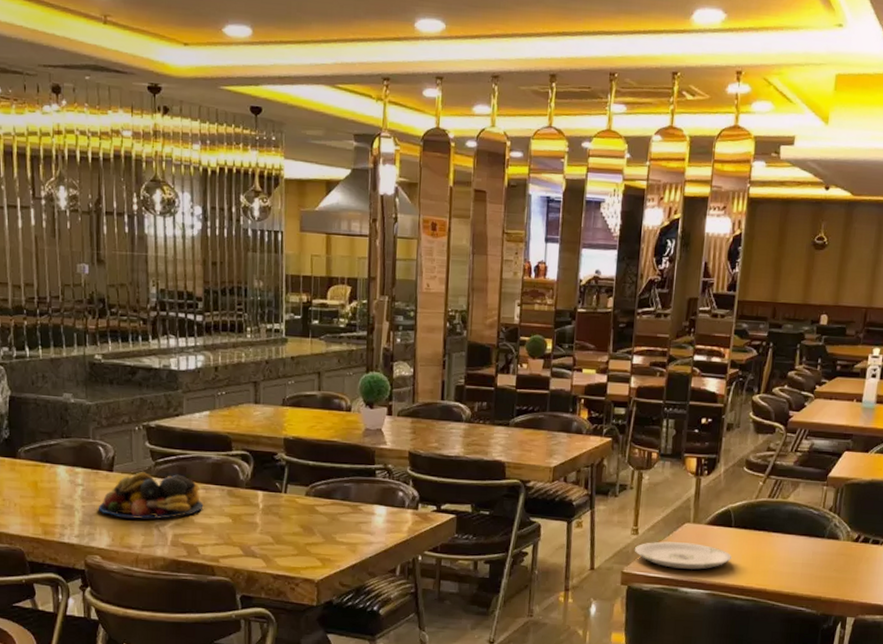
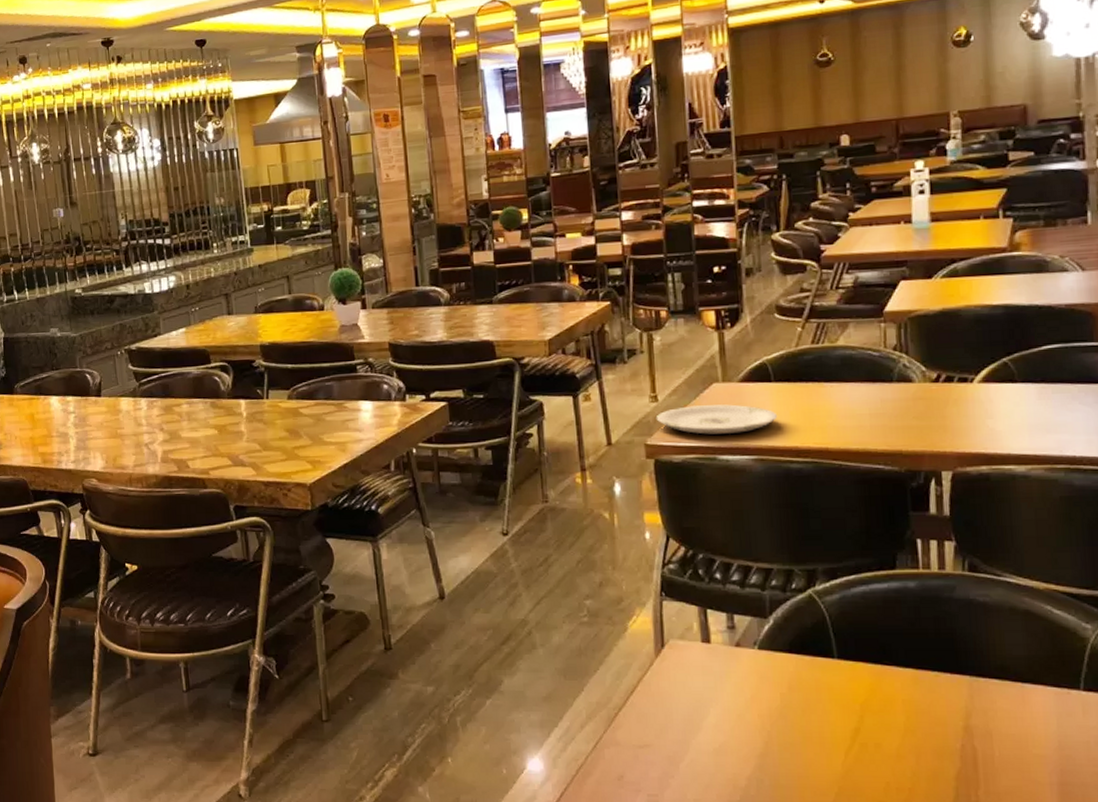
fruit bowl: present [99,472,204,519] -> none [91,392,189,440]

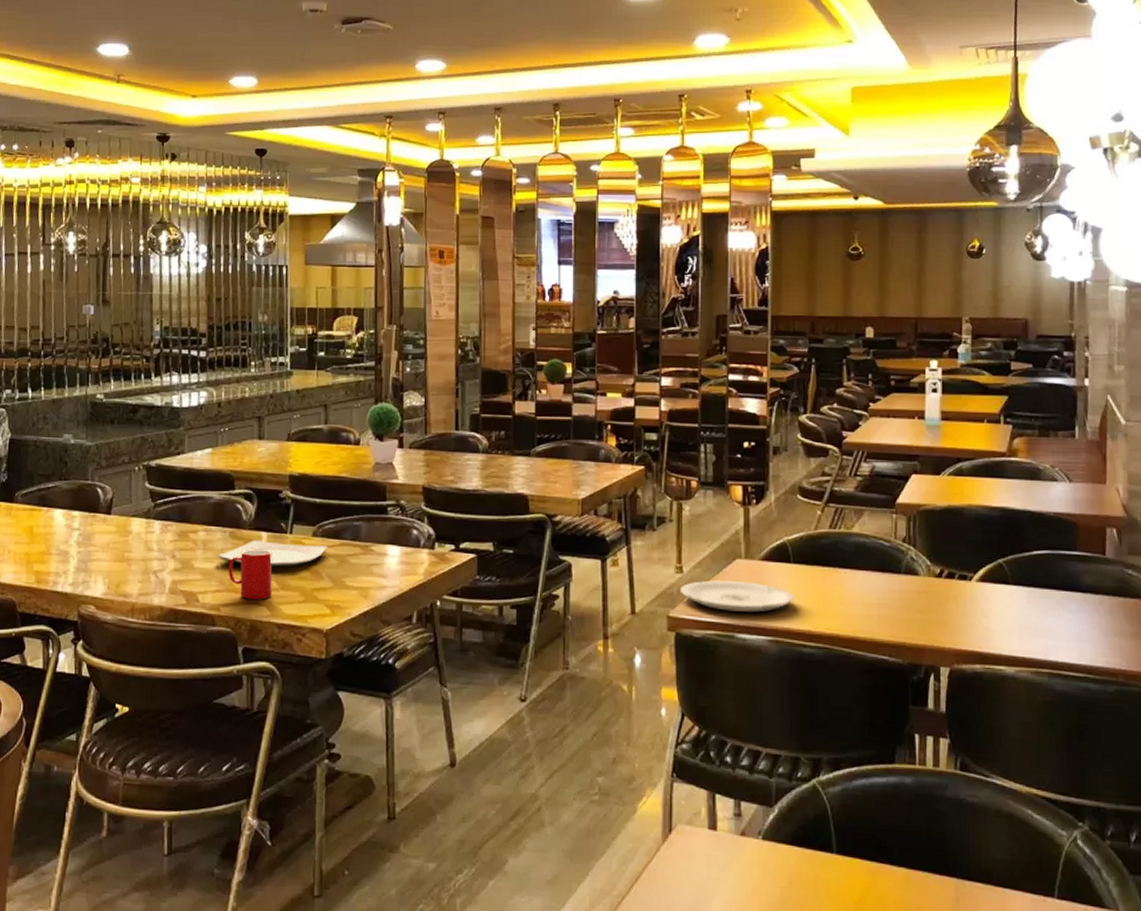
plate: none [202,407,303,431] -> present [218,540,328,568]
cup: none [212,415,255,462] -> present [228,548,273,600]

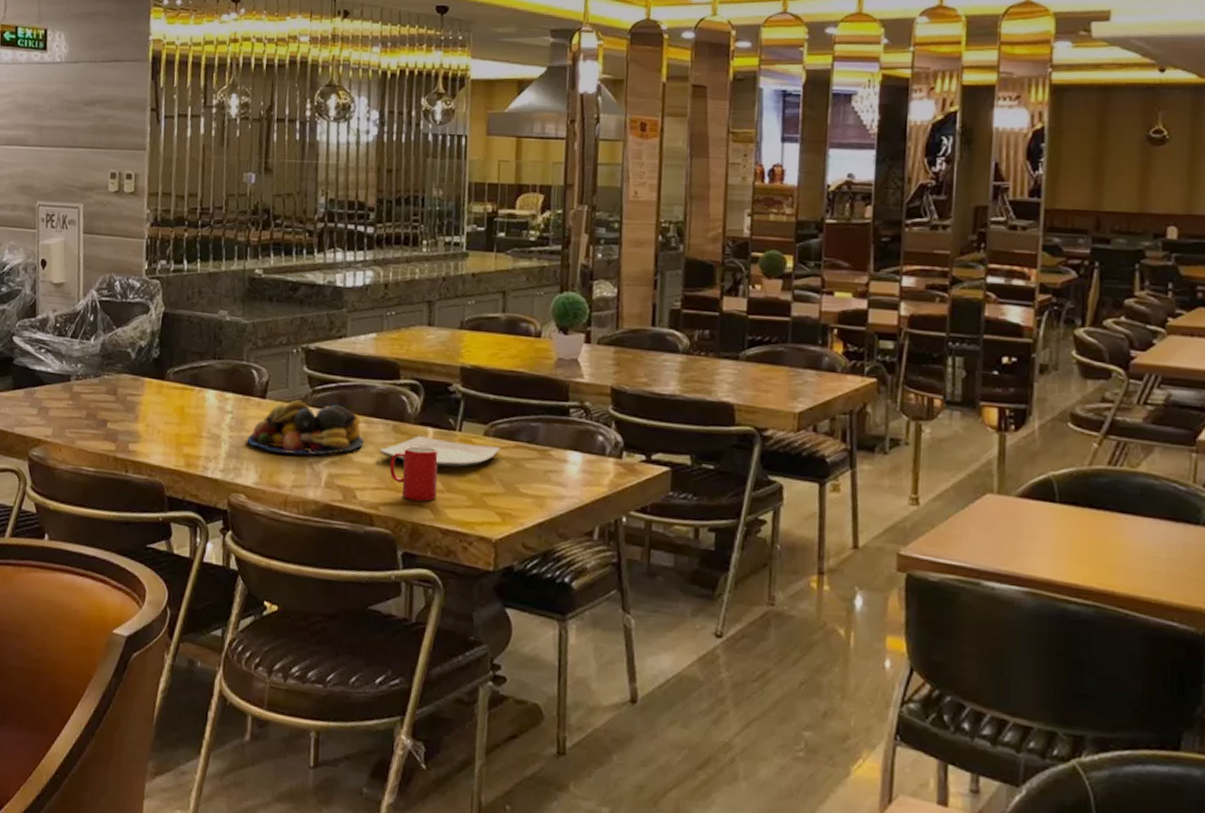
fruit bowl: none [95,514,204,565] -> present [247,400,365,455]
plate: present [679,580,795,613] -> none [914,516,1059,558]

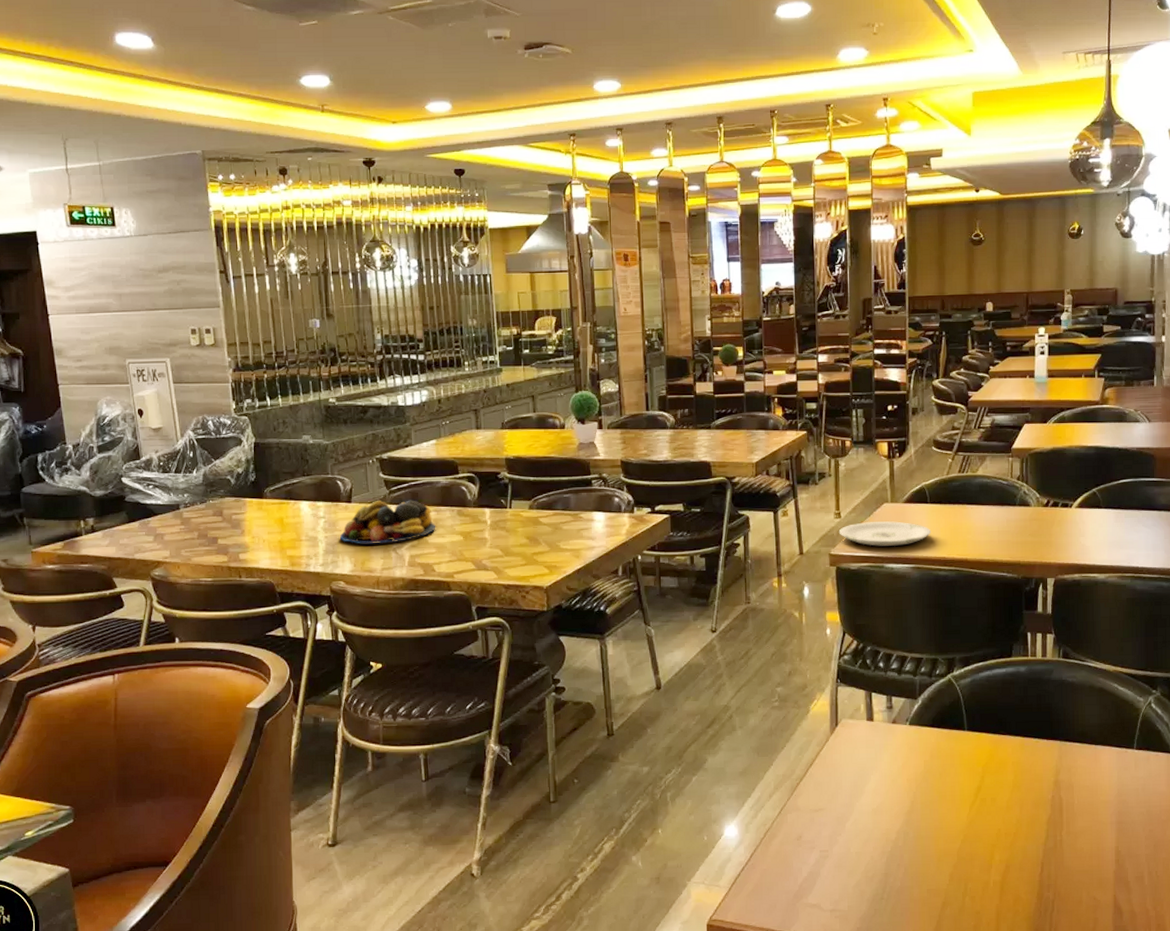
plate: present [379,436,501,468] -> none [449,516,543,538]
cup: present [389,445,439,502] -> none [458,523,497,566]
plate: none [914,516,1059,558] -> present [838,521,932,546]

